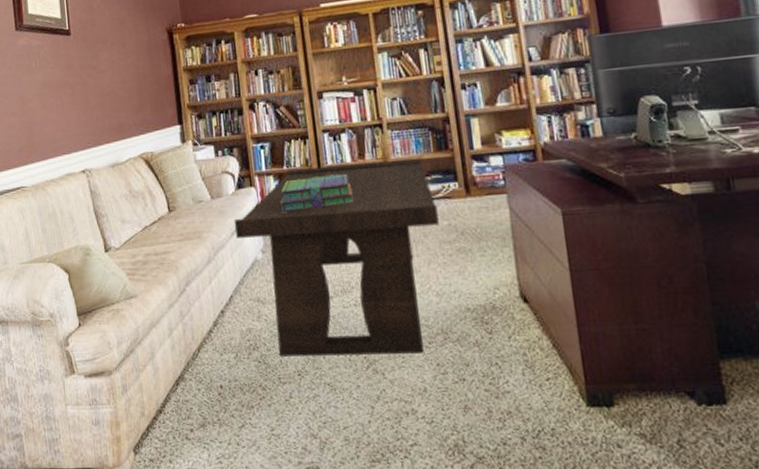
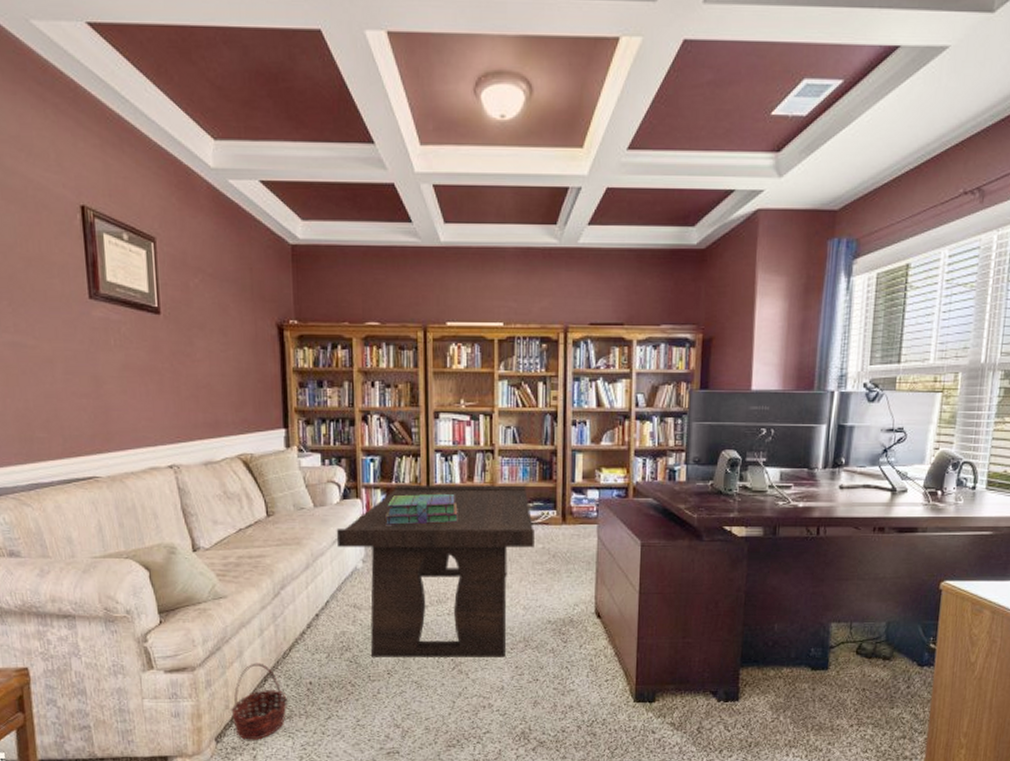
basket: none [147,365,201,451] -> present [231,663,289,740]

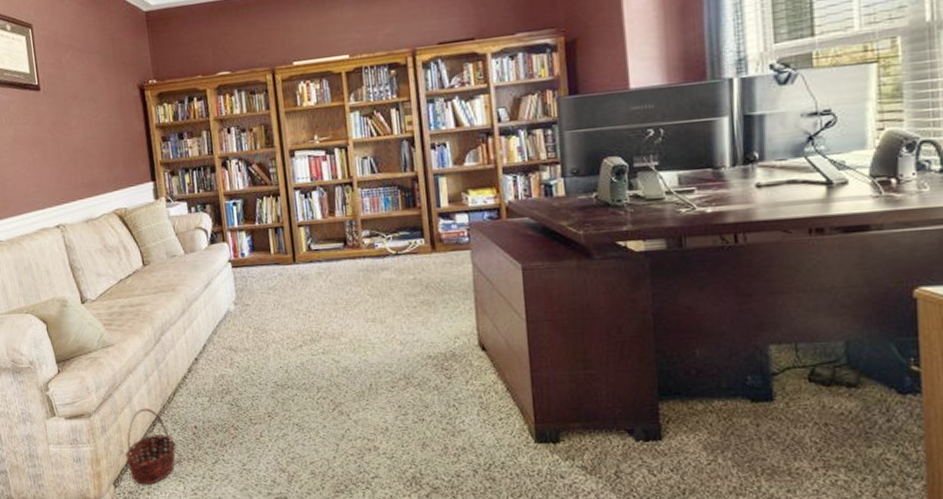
coffee table: present [336,484,535,657] -> none [207,215,405,400]
stack of books: present [385,493,458,525] -> none [252,229,324,266]

